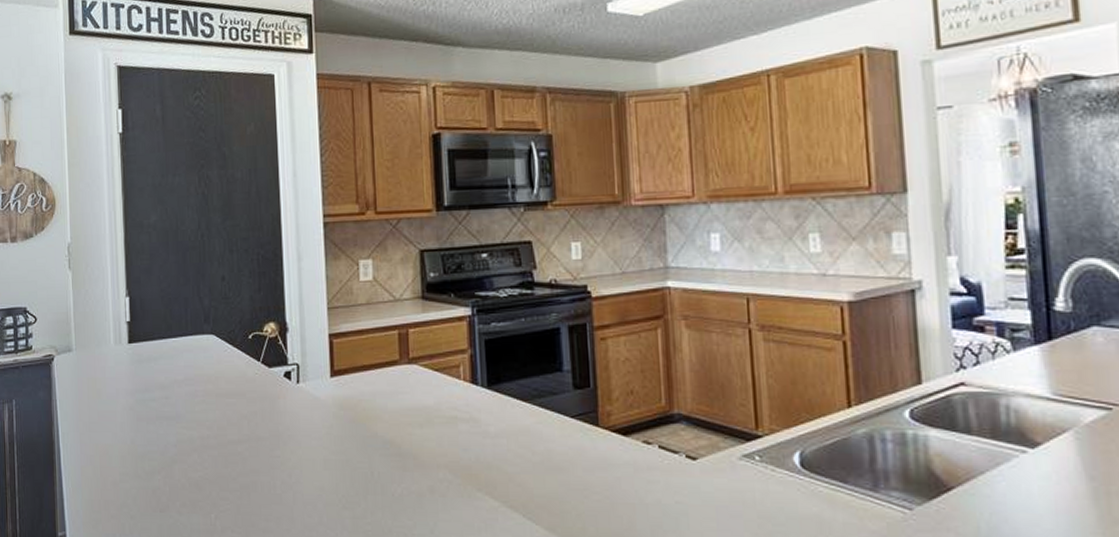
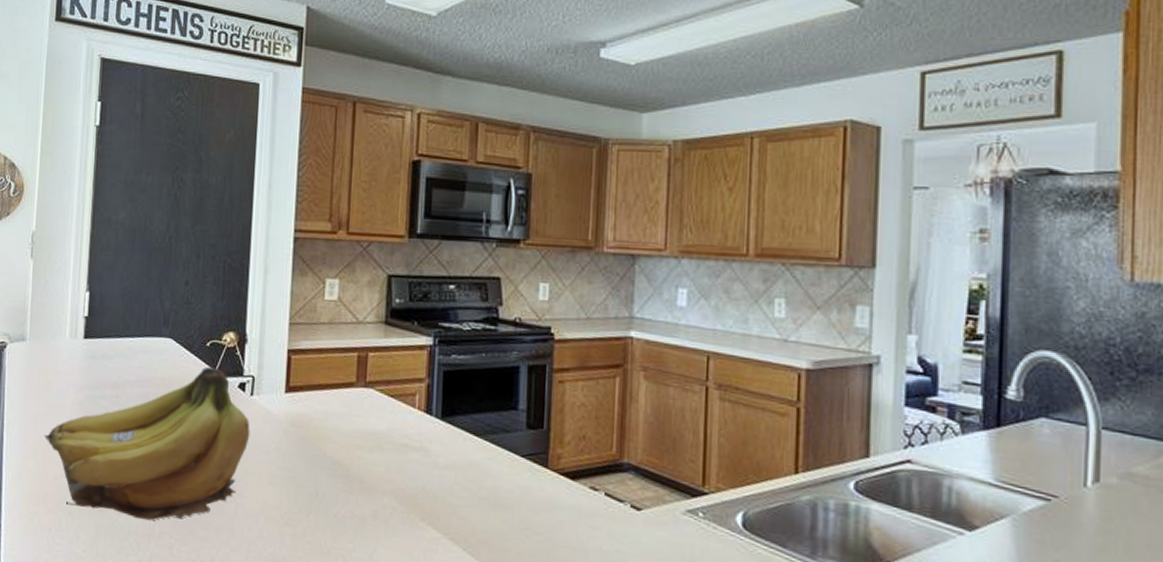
fruit: none [99,359,300,517] -> present [43,366,250,521]

